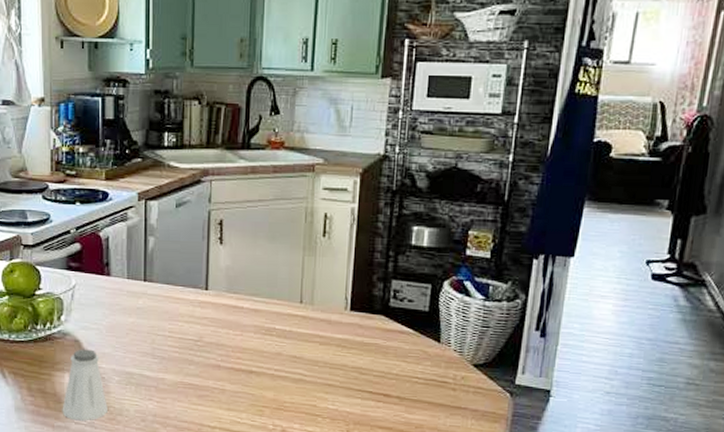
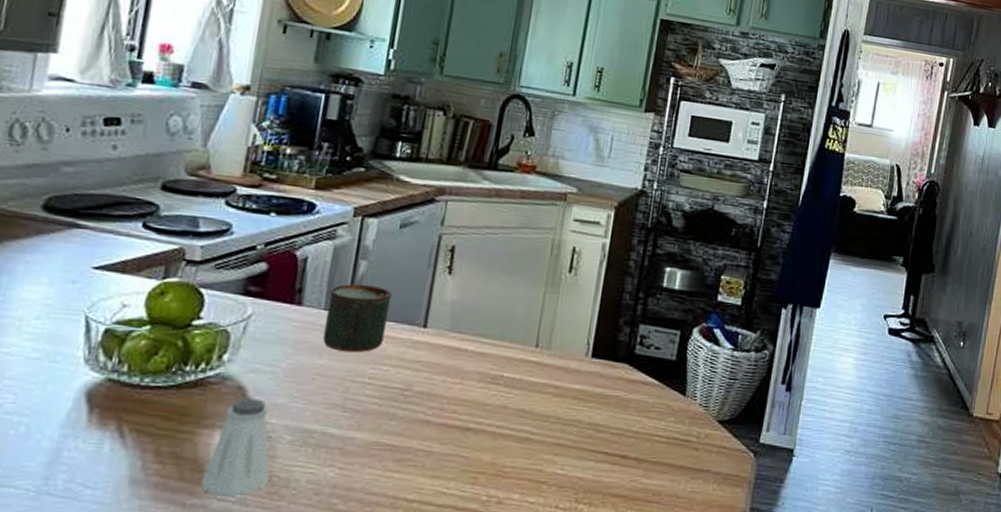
mug: none [129,256,177,312] -> present [323,284,392,353]

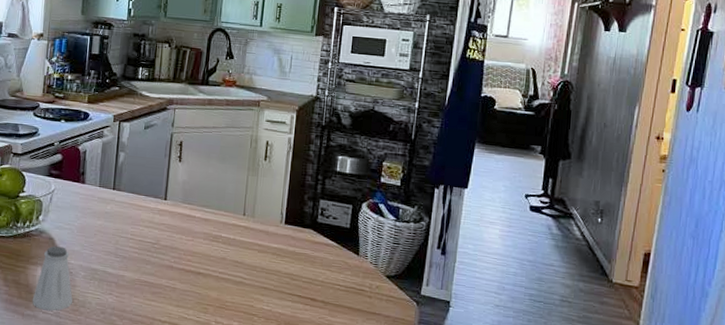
mug: present [323,284,392,353] -> none [99,169,142,217]

